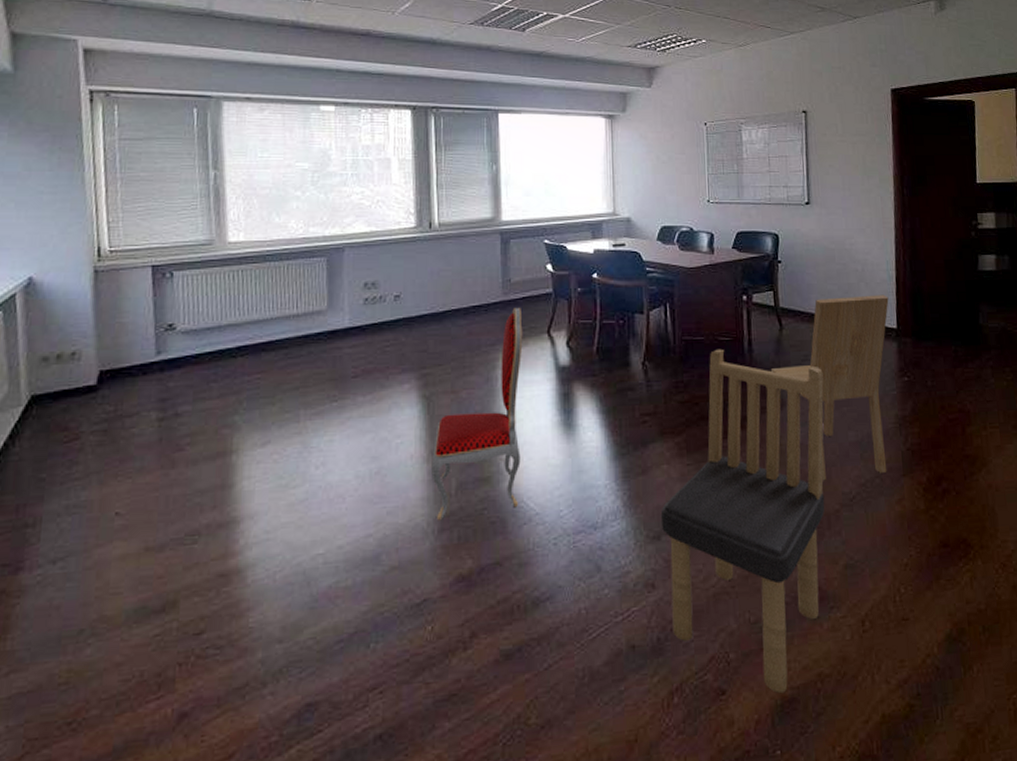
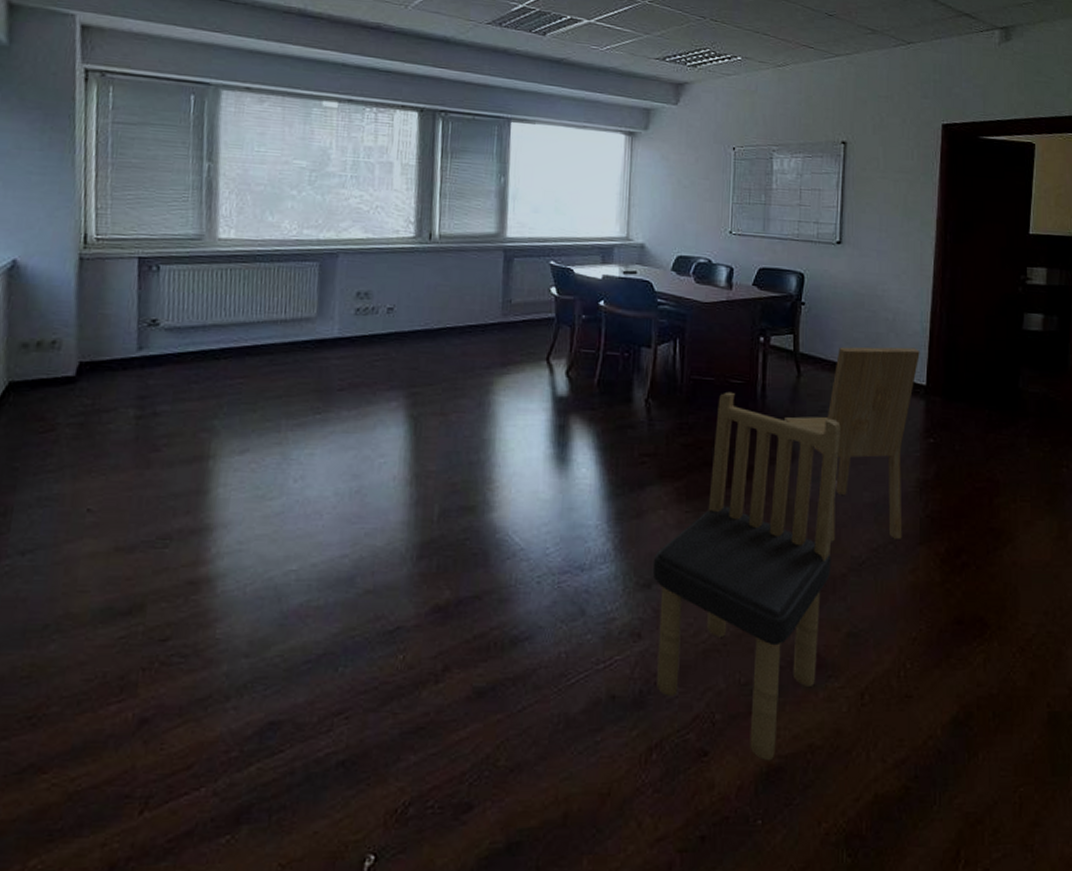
dining chair: present [431,307,523,521] -> none [413,330,521,548]

